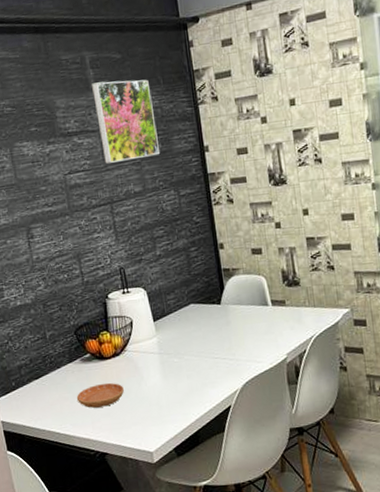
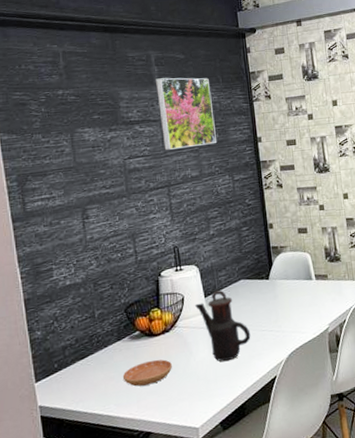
teapot: none [144,314,203,389] -> present [195,289,251,362]

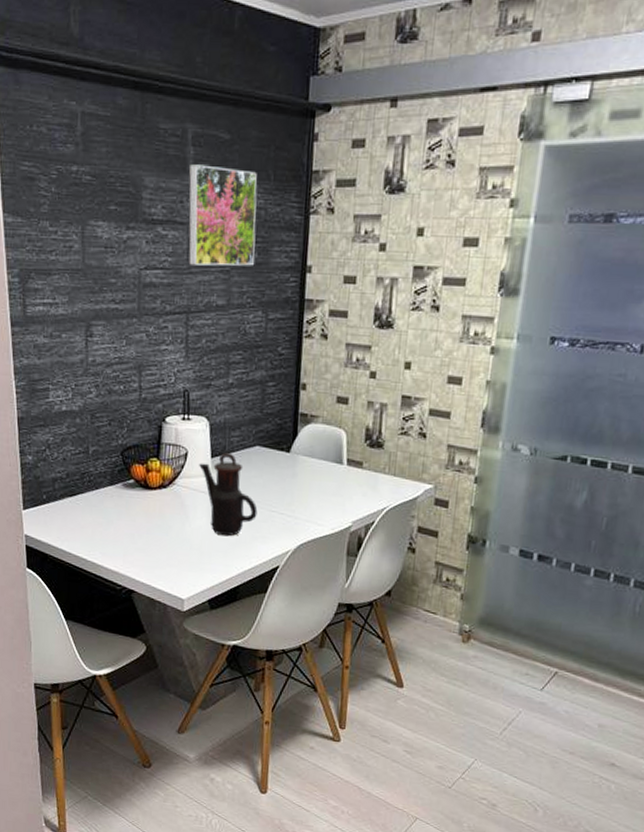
saucer: present [122,359,172,387] -> none [111,514,165,541]

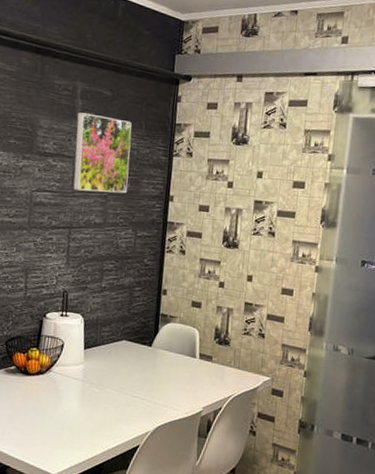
teapot: present [199,452,258,537] -> none [73,344,122,418]

